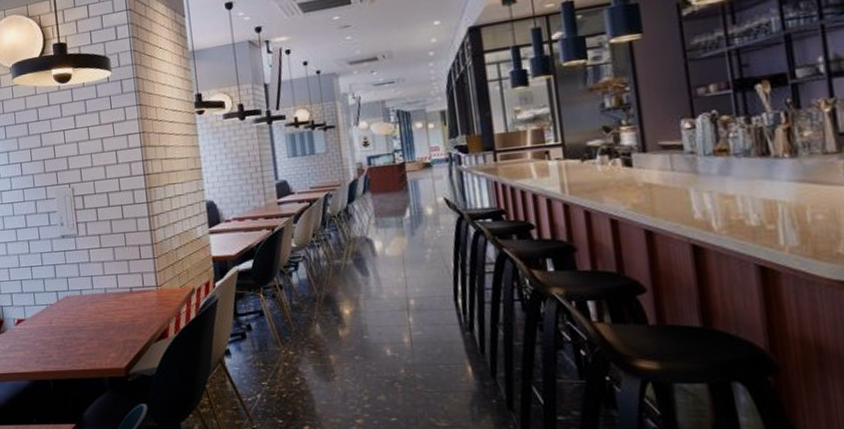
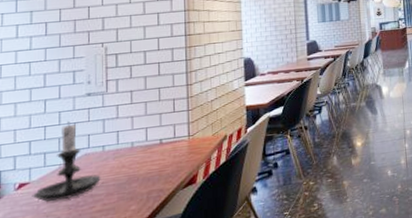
candle holder: none [28,262,82,340] -> present [32,120,101,202]

